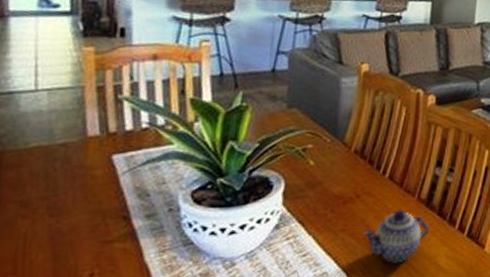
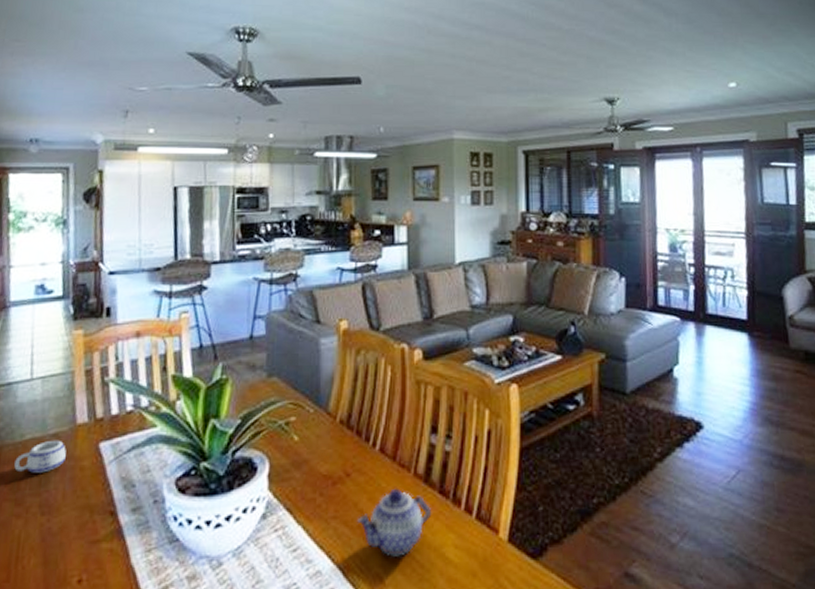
mug: none [18,149,76,179] -> present [14,440,66,473]

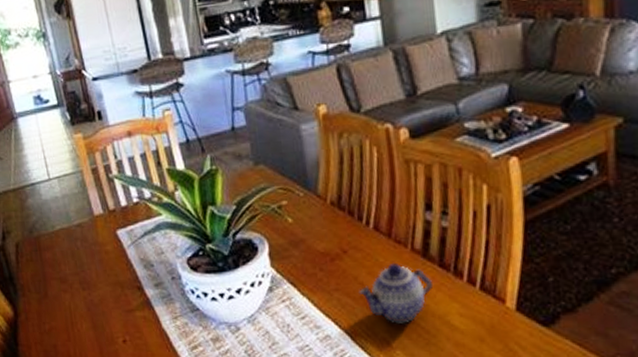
mug: present [14,440,66,473] -> none [52,229,92,257]

